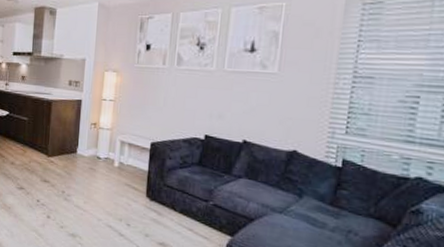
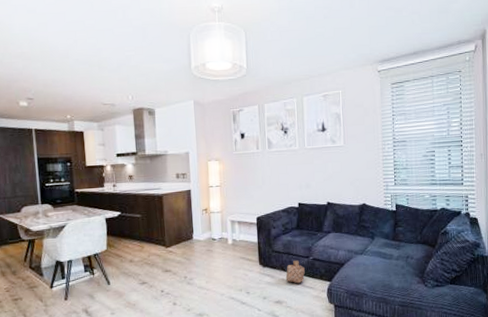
basket: none [175,201,201,230] -> present [285,260,305,284]

